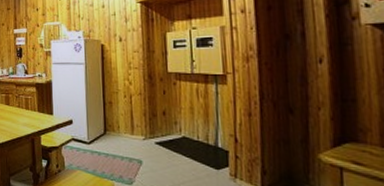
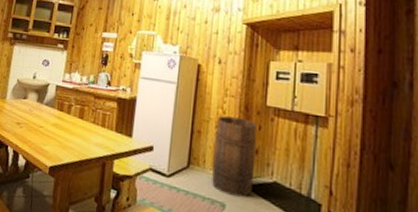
wooden barrel: none [124,86,165,153] -> present [212,116,257,198]

